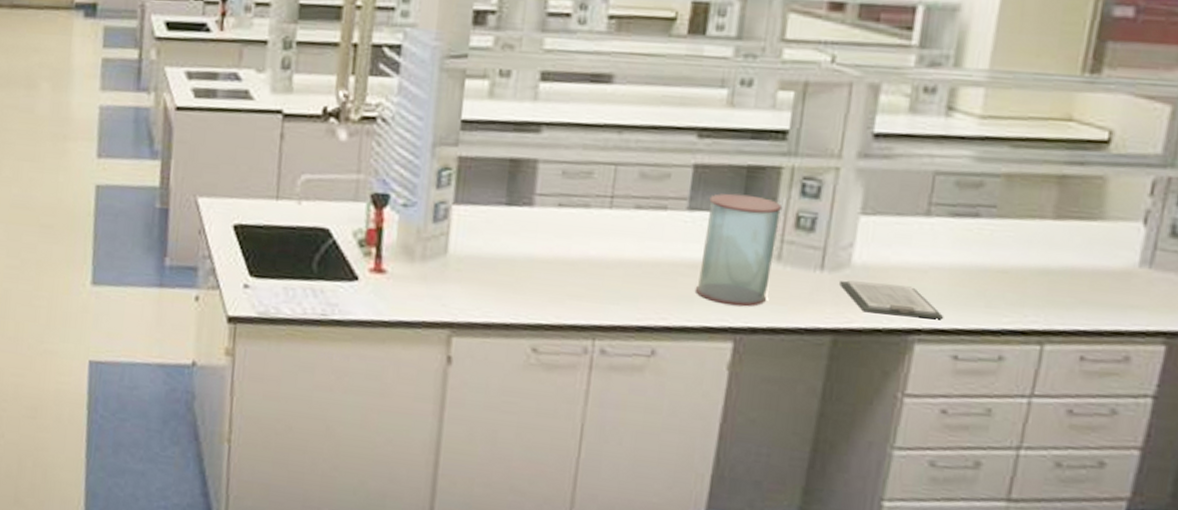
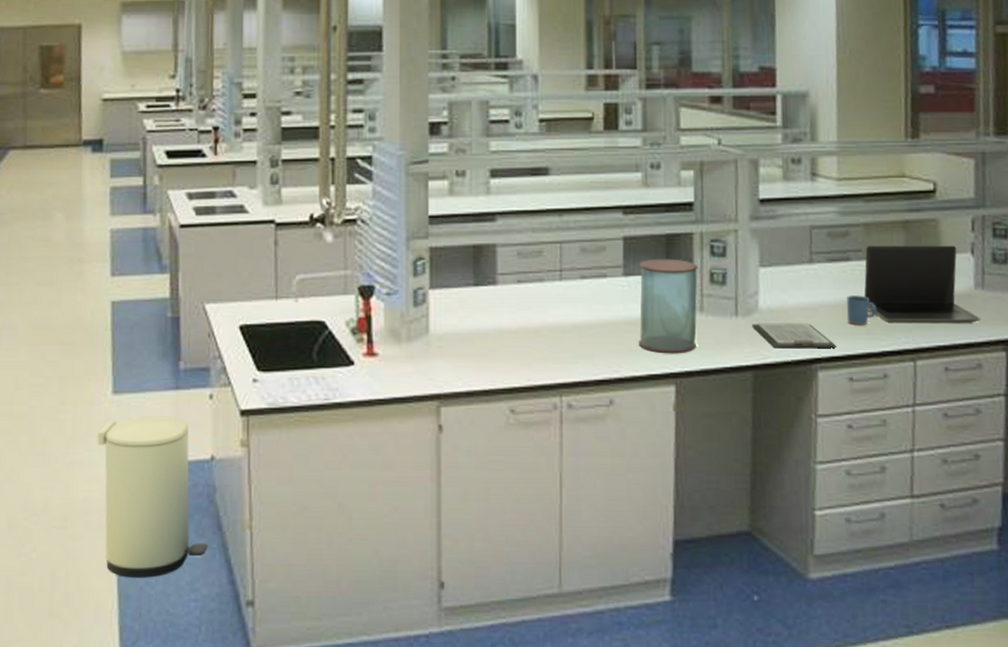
pedal bin: none [72,311,182,479] -> present [97,416,208,578]
mug: none [962,259,1004,296] -> present [847,295,877,325]
laptop computer: none [990,201,1141,307] -> present [864,245,981,323]

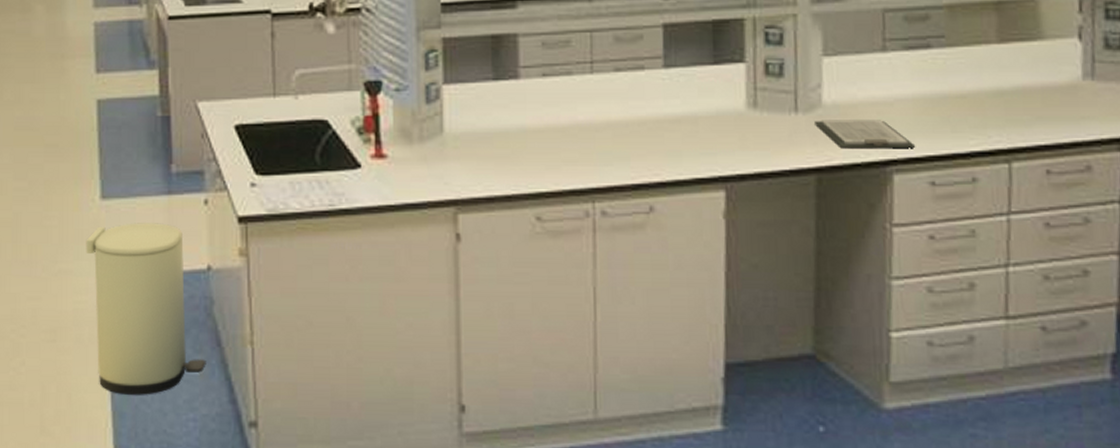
container: present [638,259,698,353] -> none [681,48,751,154]
mug: present [847,295,877,325] -> none [927,88,964,121]
laptop computer: present [864,245,981,323] -> none [948,29,1091,119]

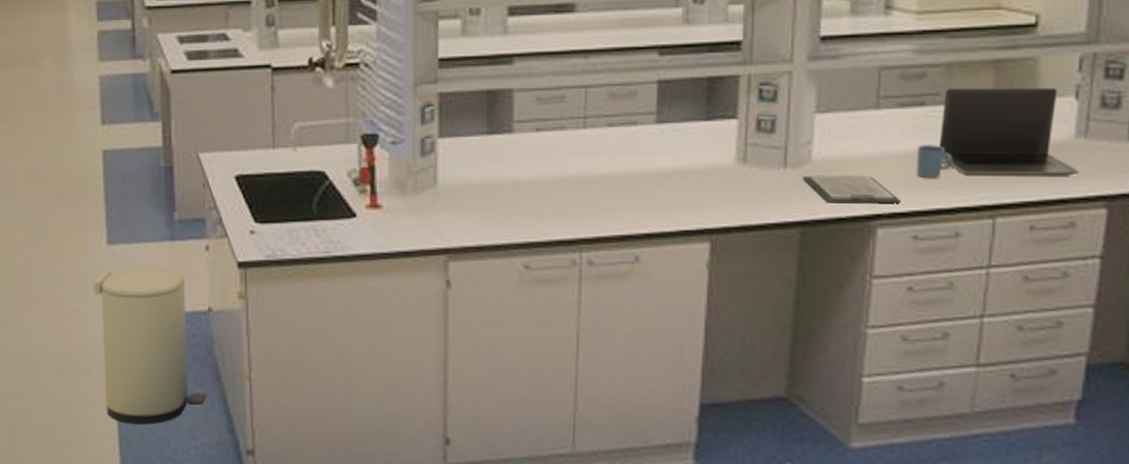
mug: none [927,88,964,121] -> present [916,145,953,178]
laptop computer: none [948,29,1091,119] -> present [938,87,1080,176]

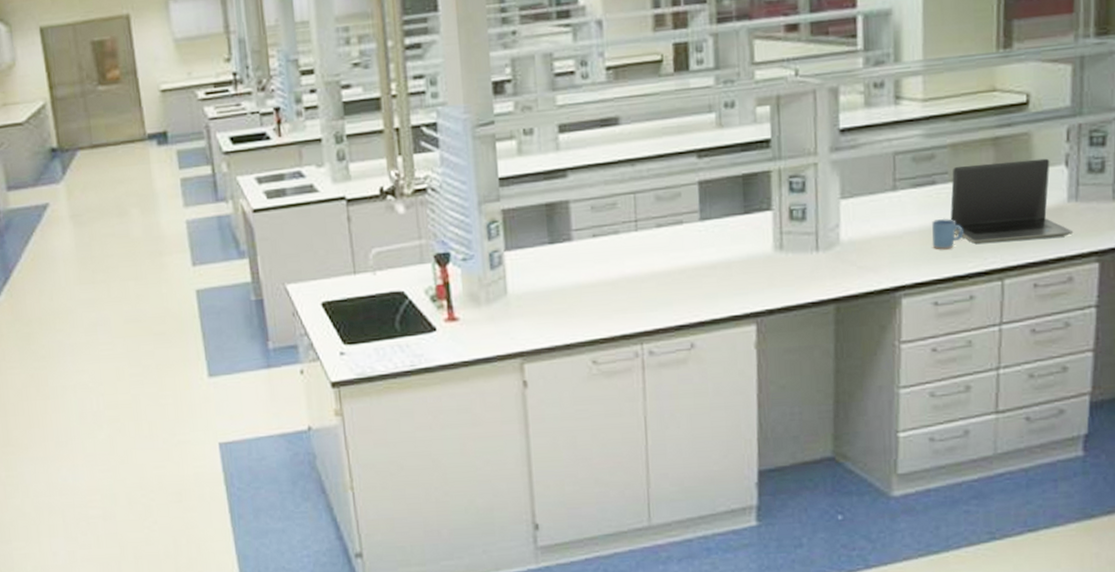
pedal bin: present [93,267,207,425] -> none [199,393,314,541]
clipboard: present [803,175,902,204] -> none [834,251,922,280]

